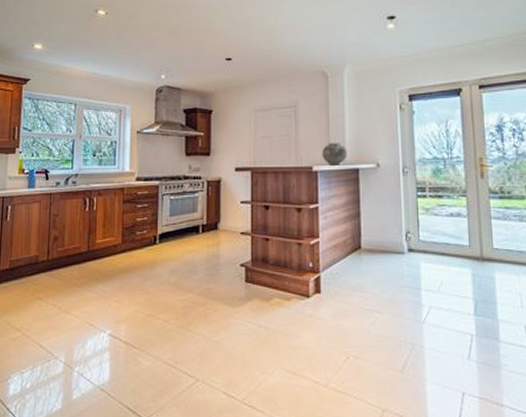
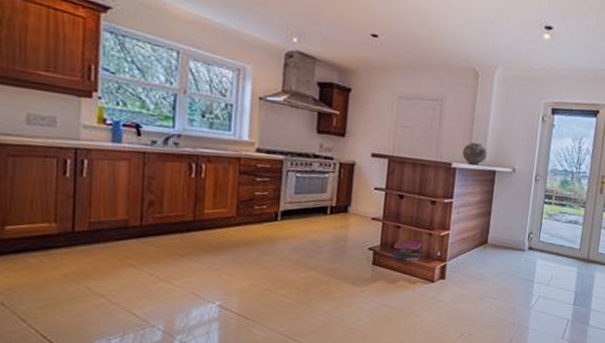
books: none [263,251,293,275] -> present [391,238,423,261]

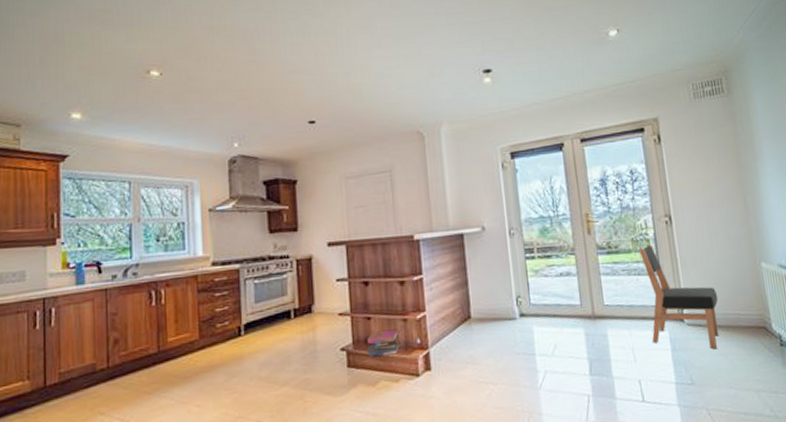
vase: present [462,142,487,165] -> none [423,207,450,233]

